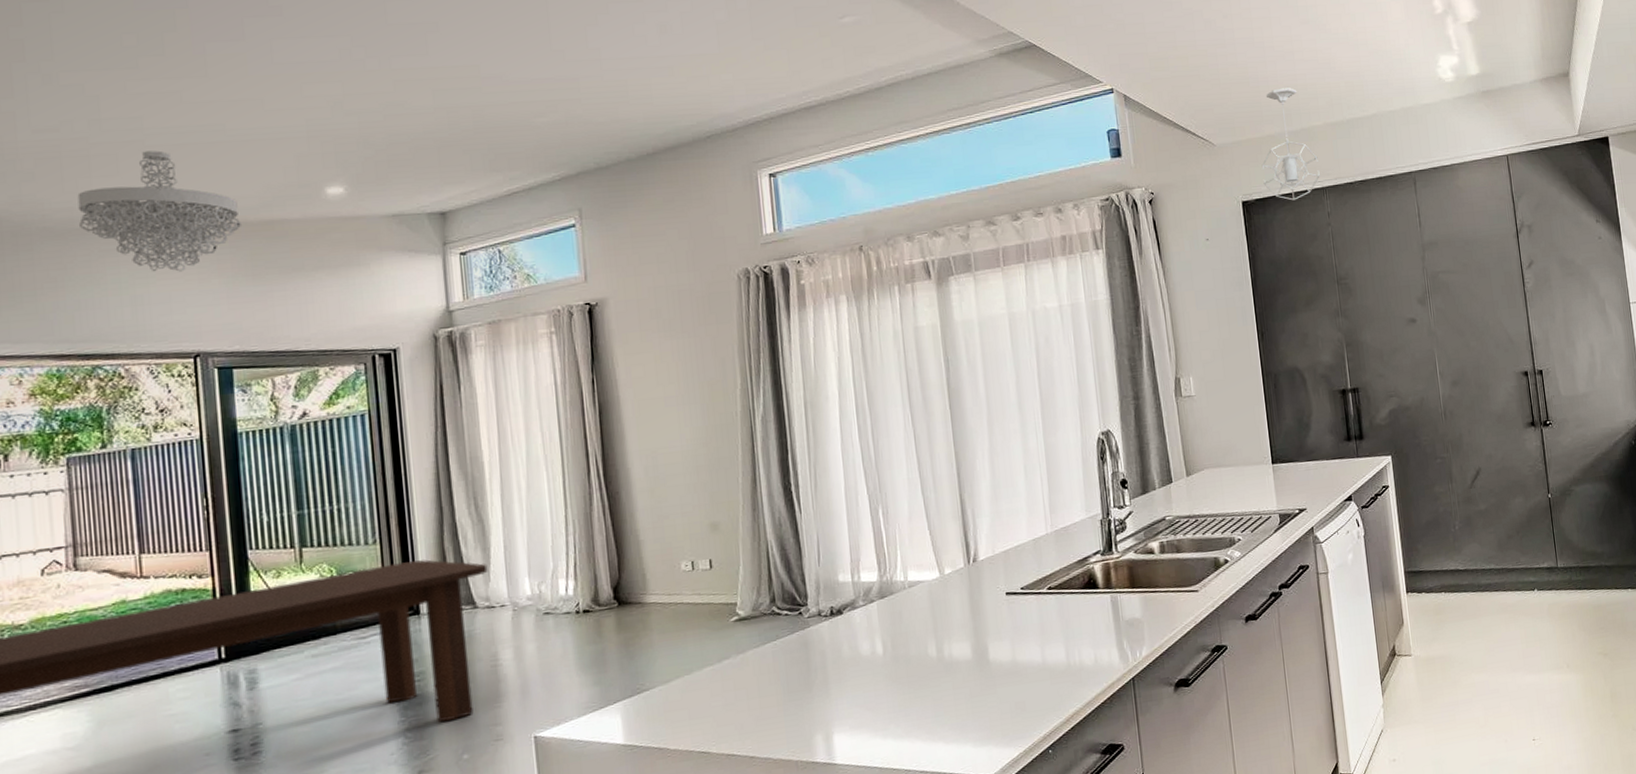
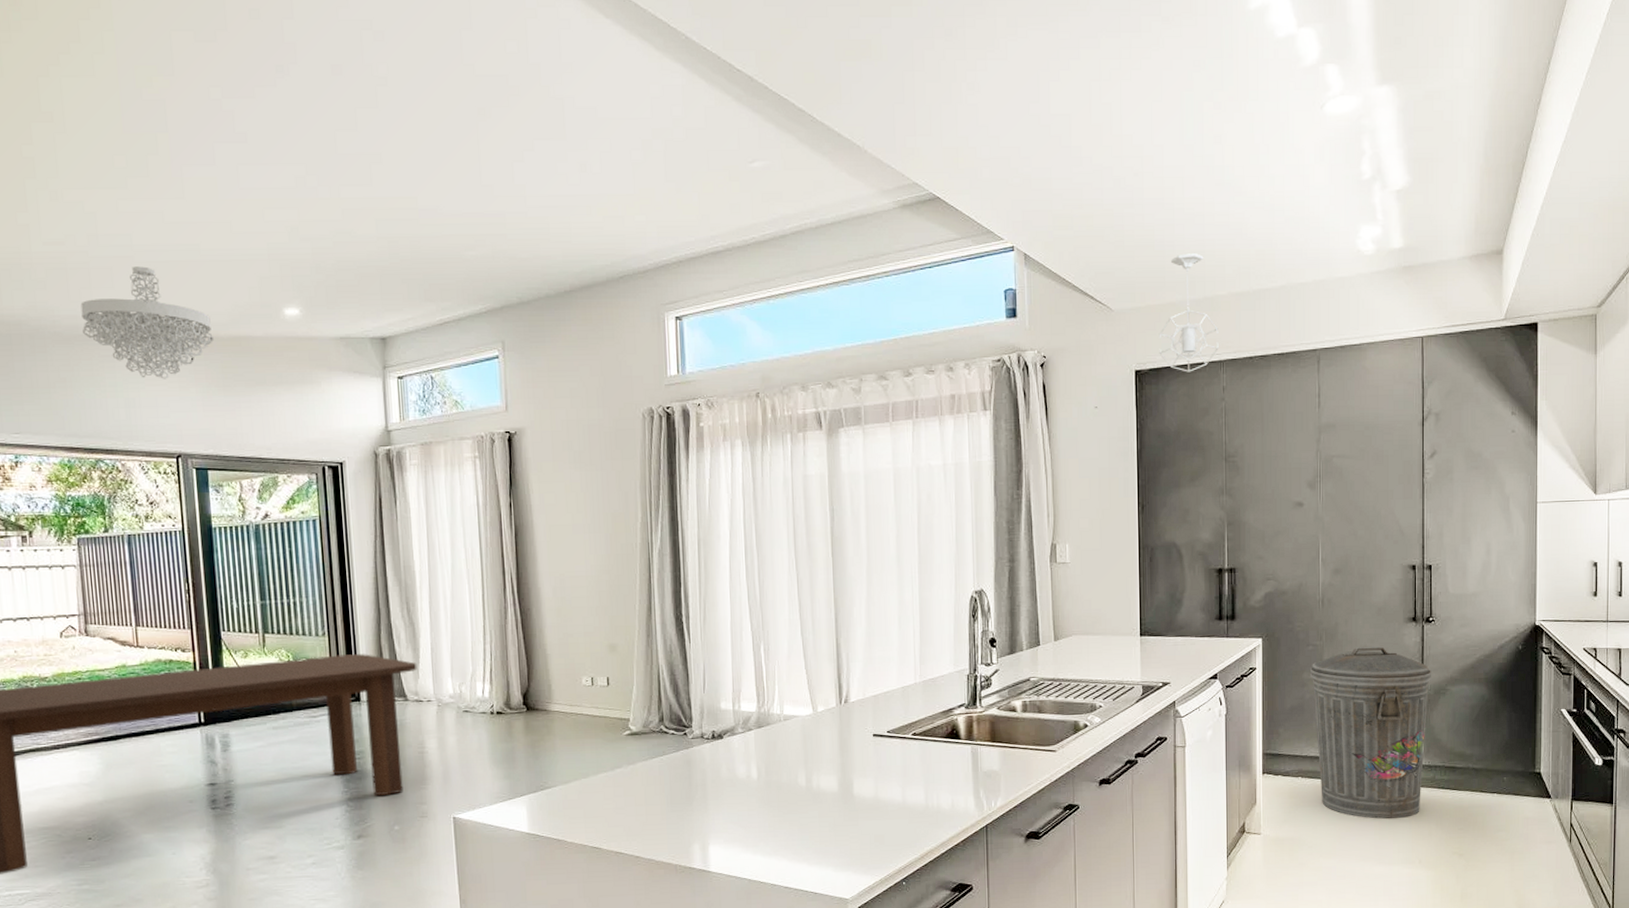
trash can: none [1441,453,1562,628] -> present [1311,646,1431,820]

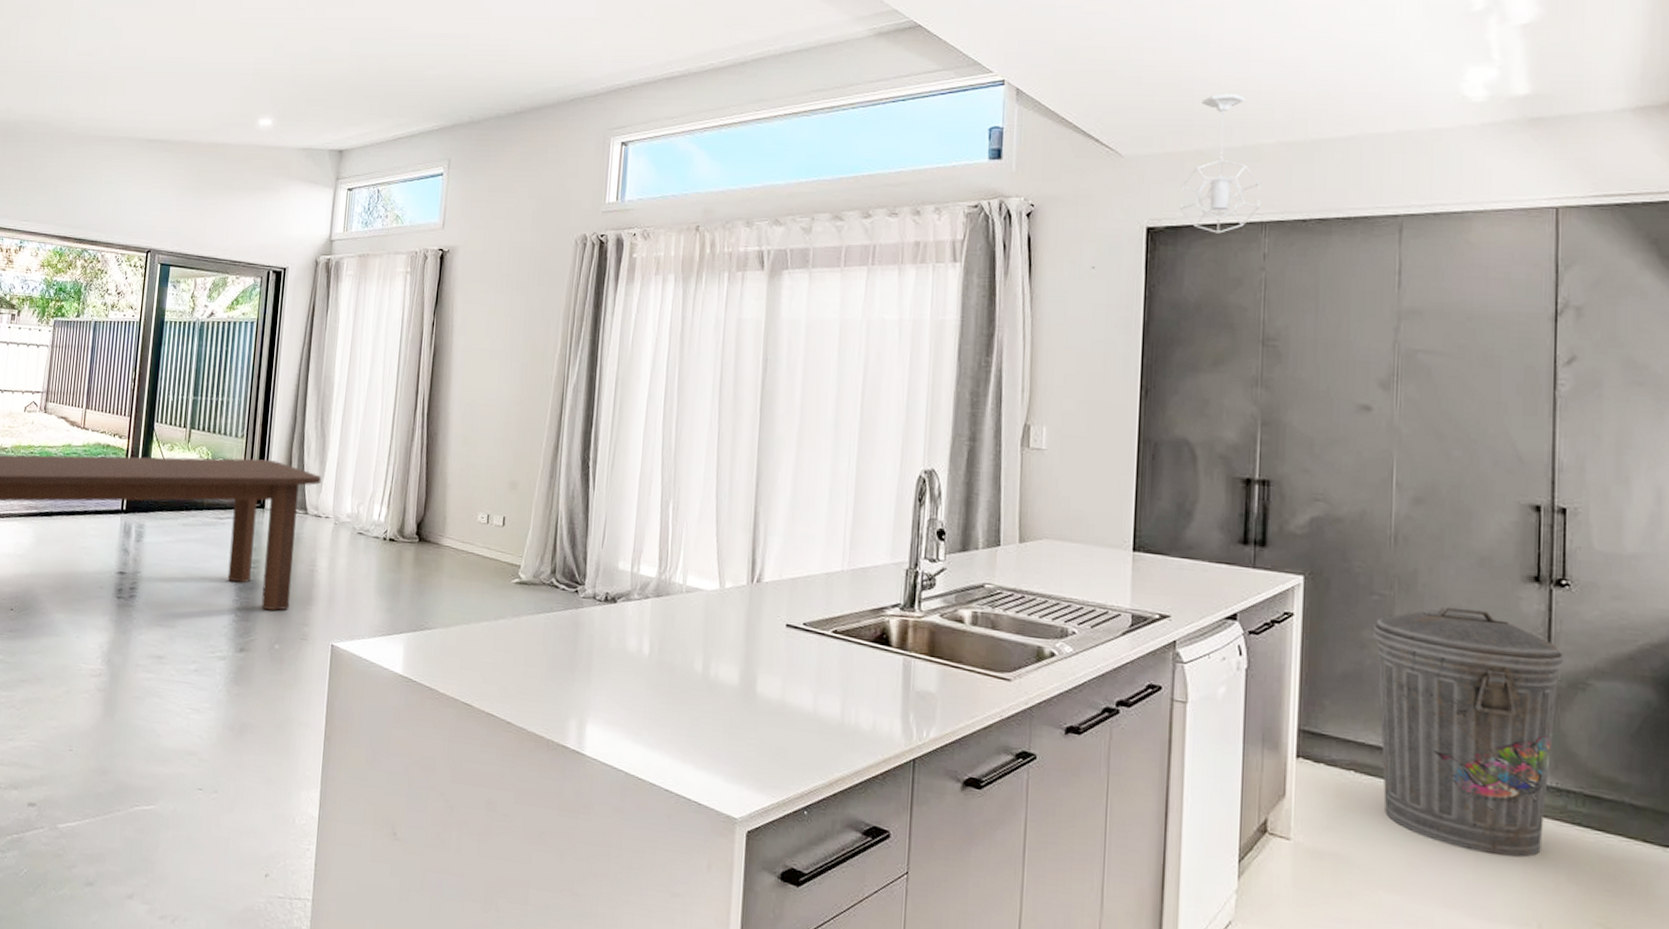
chandelier: present [80,266,215,379] -> none [93,76,197,179]

